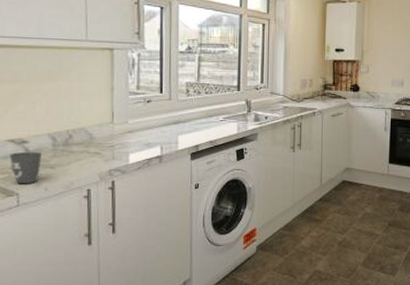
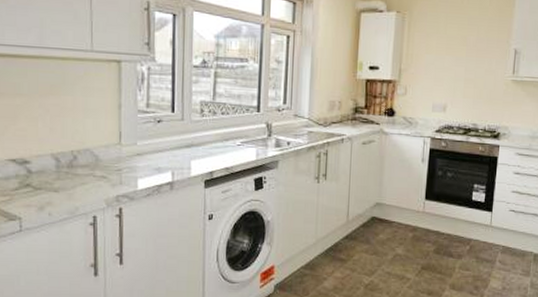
mug: present [9,151,42,184] -> none [10,172,45,208]

